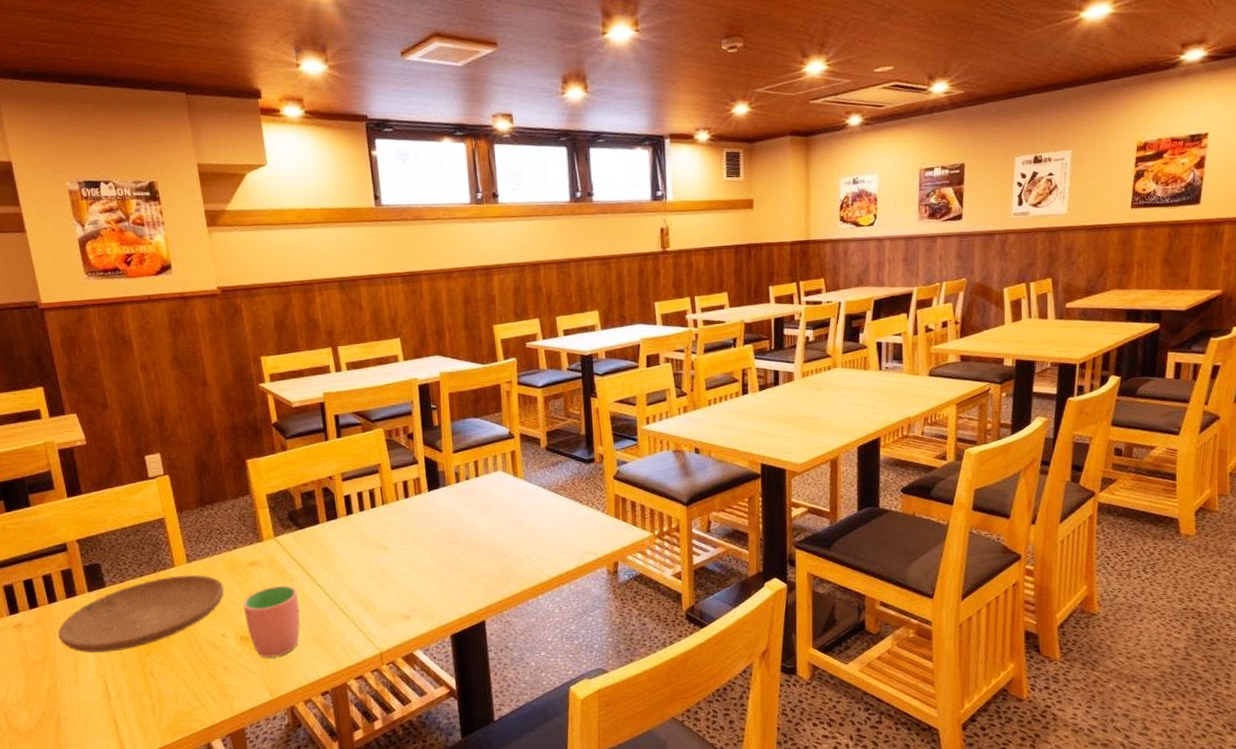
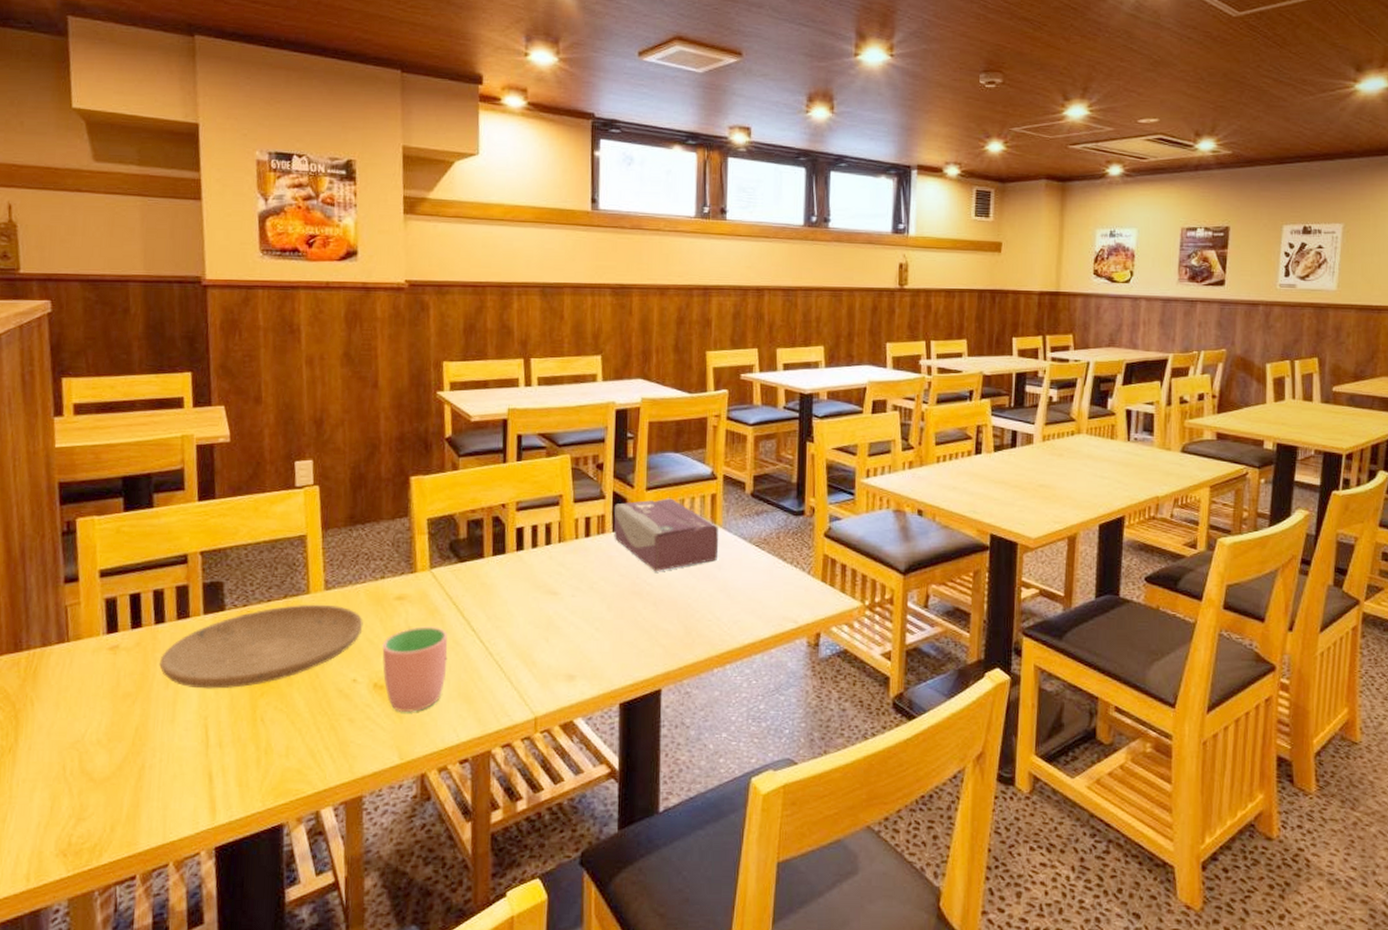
tissue box: none [426,458,522,523] -> present [613,498,719,572]

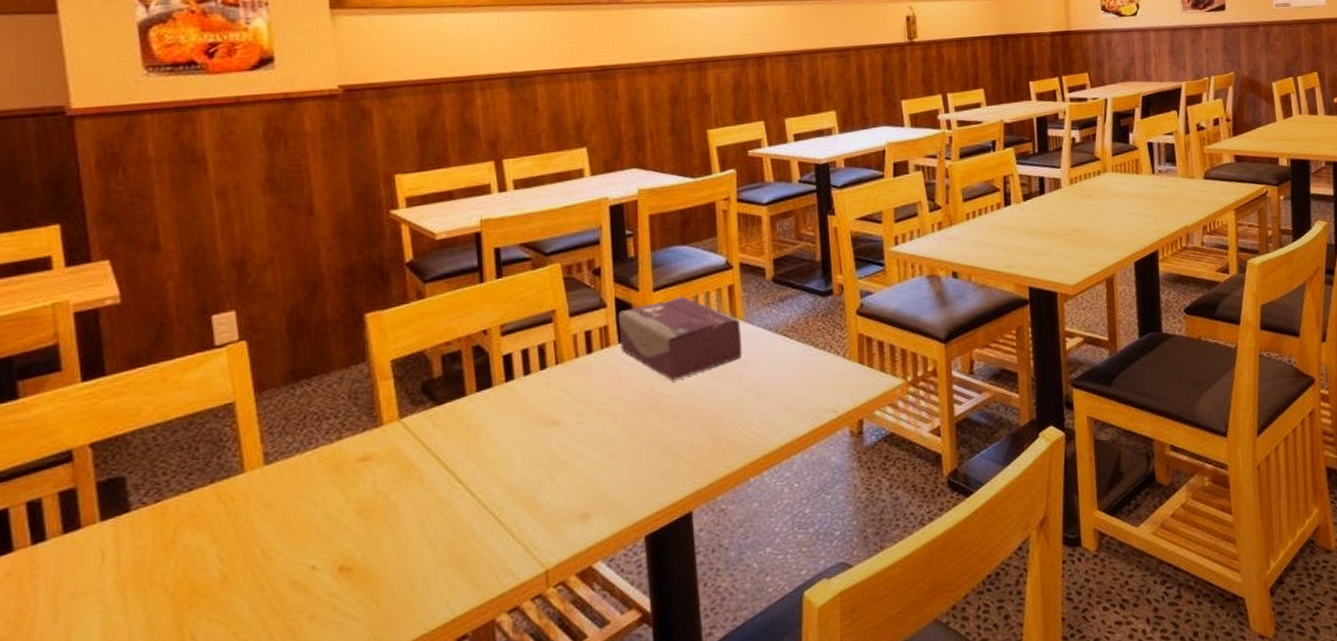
plate: present [159,604,363,689] -> none [42,481,319,616]
cup: present [382,626,449,712] -> none [346,486,431,595]

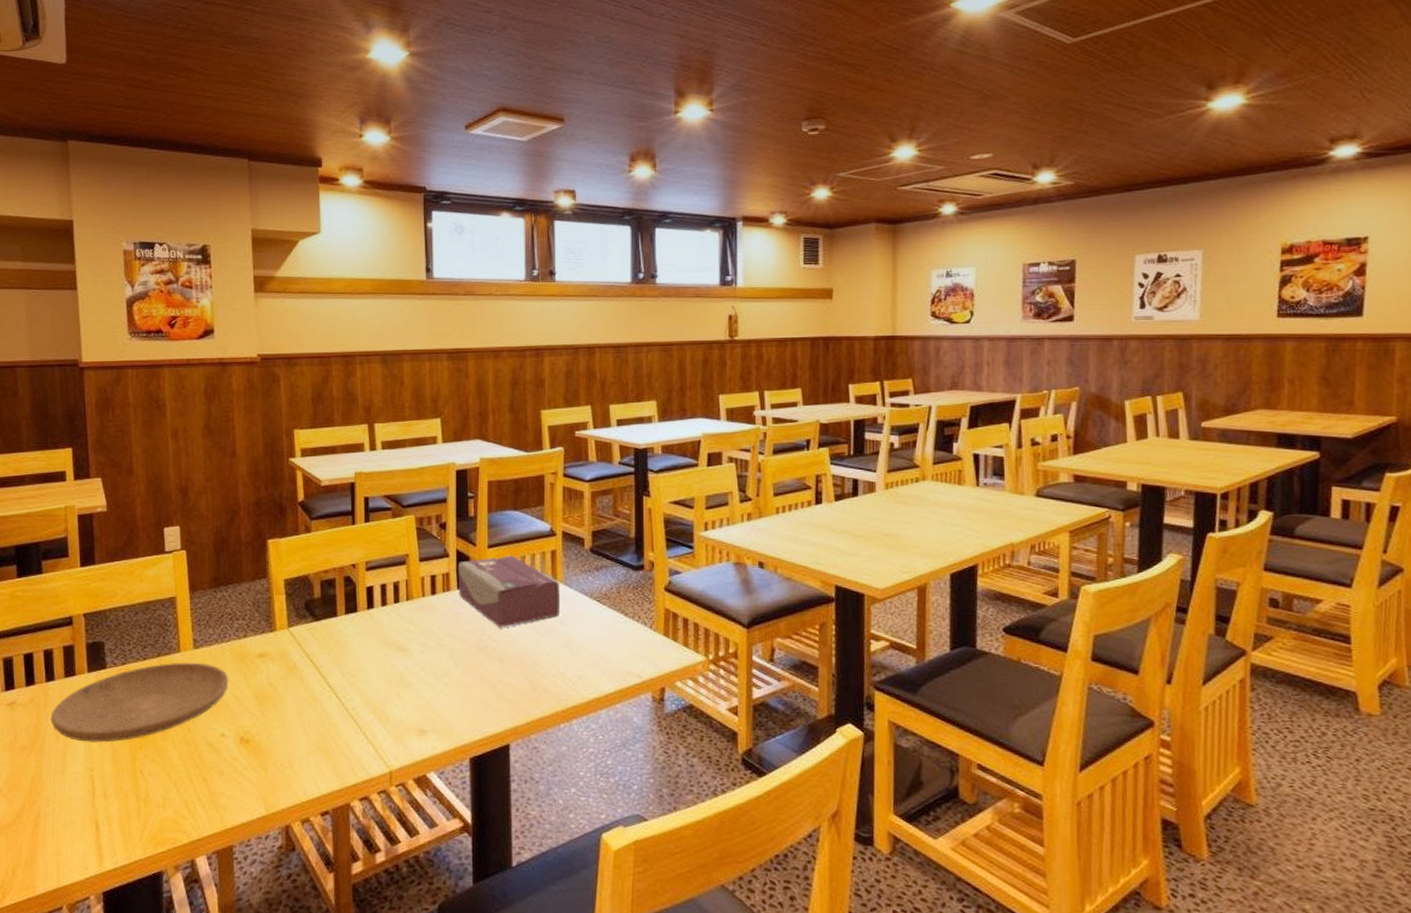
plate: none [42,481,319,616] -> present [50,662,229,743]

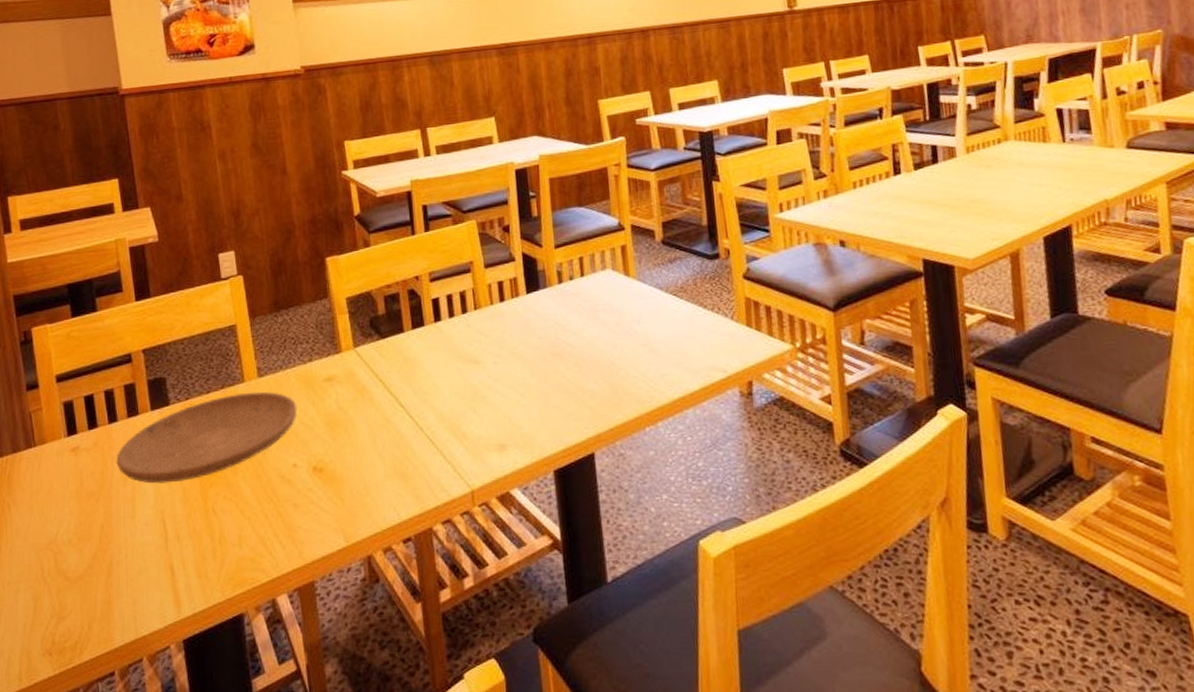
tissue box: present [457,555,561,628] -> none [524,254,635,332]

